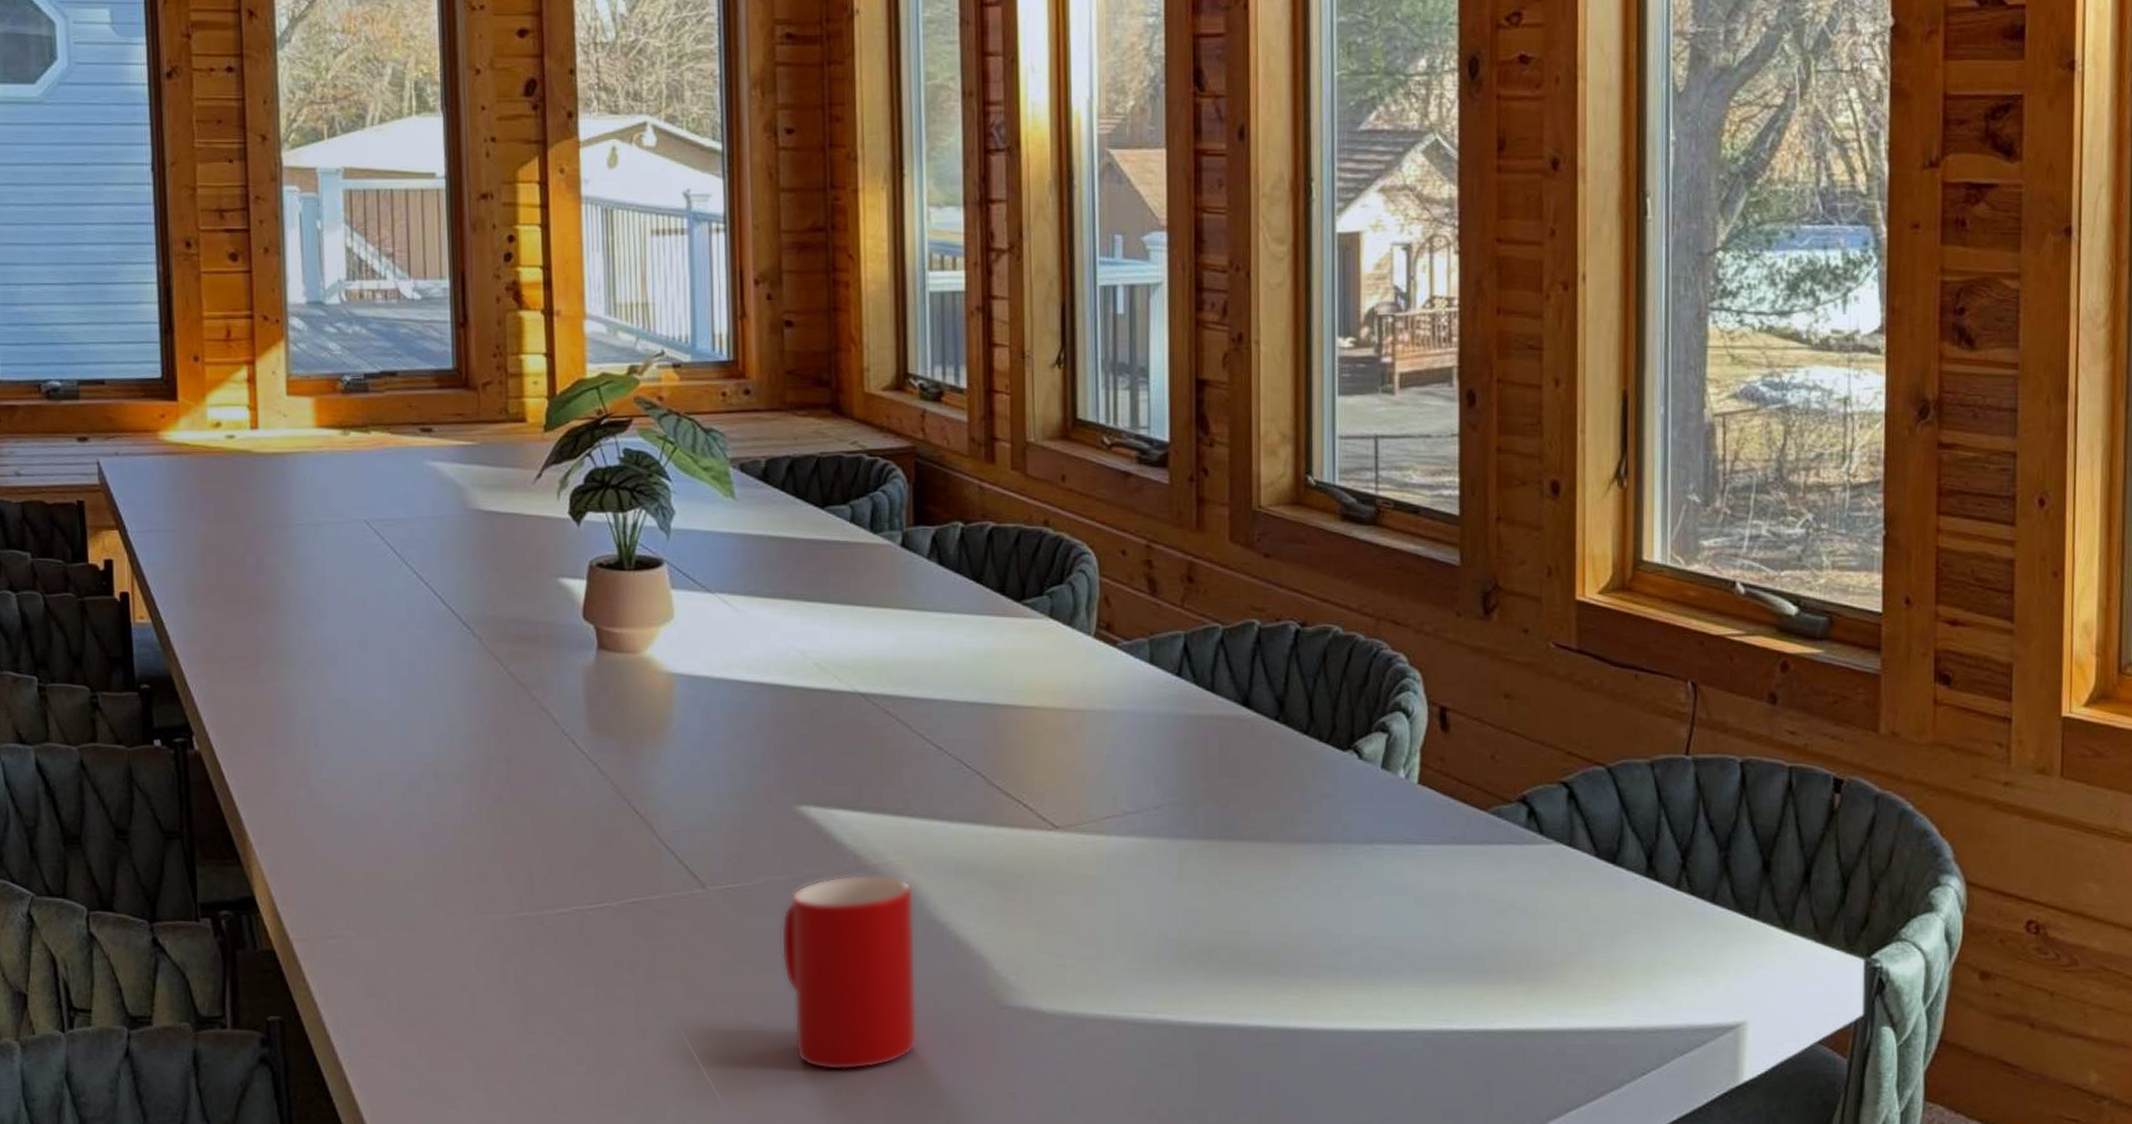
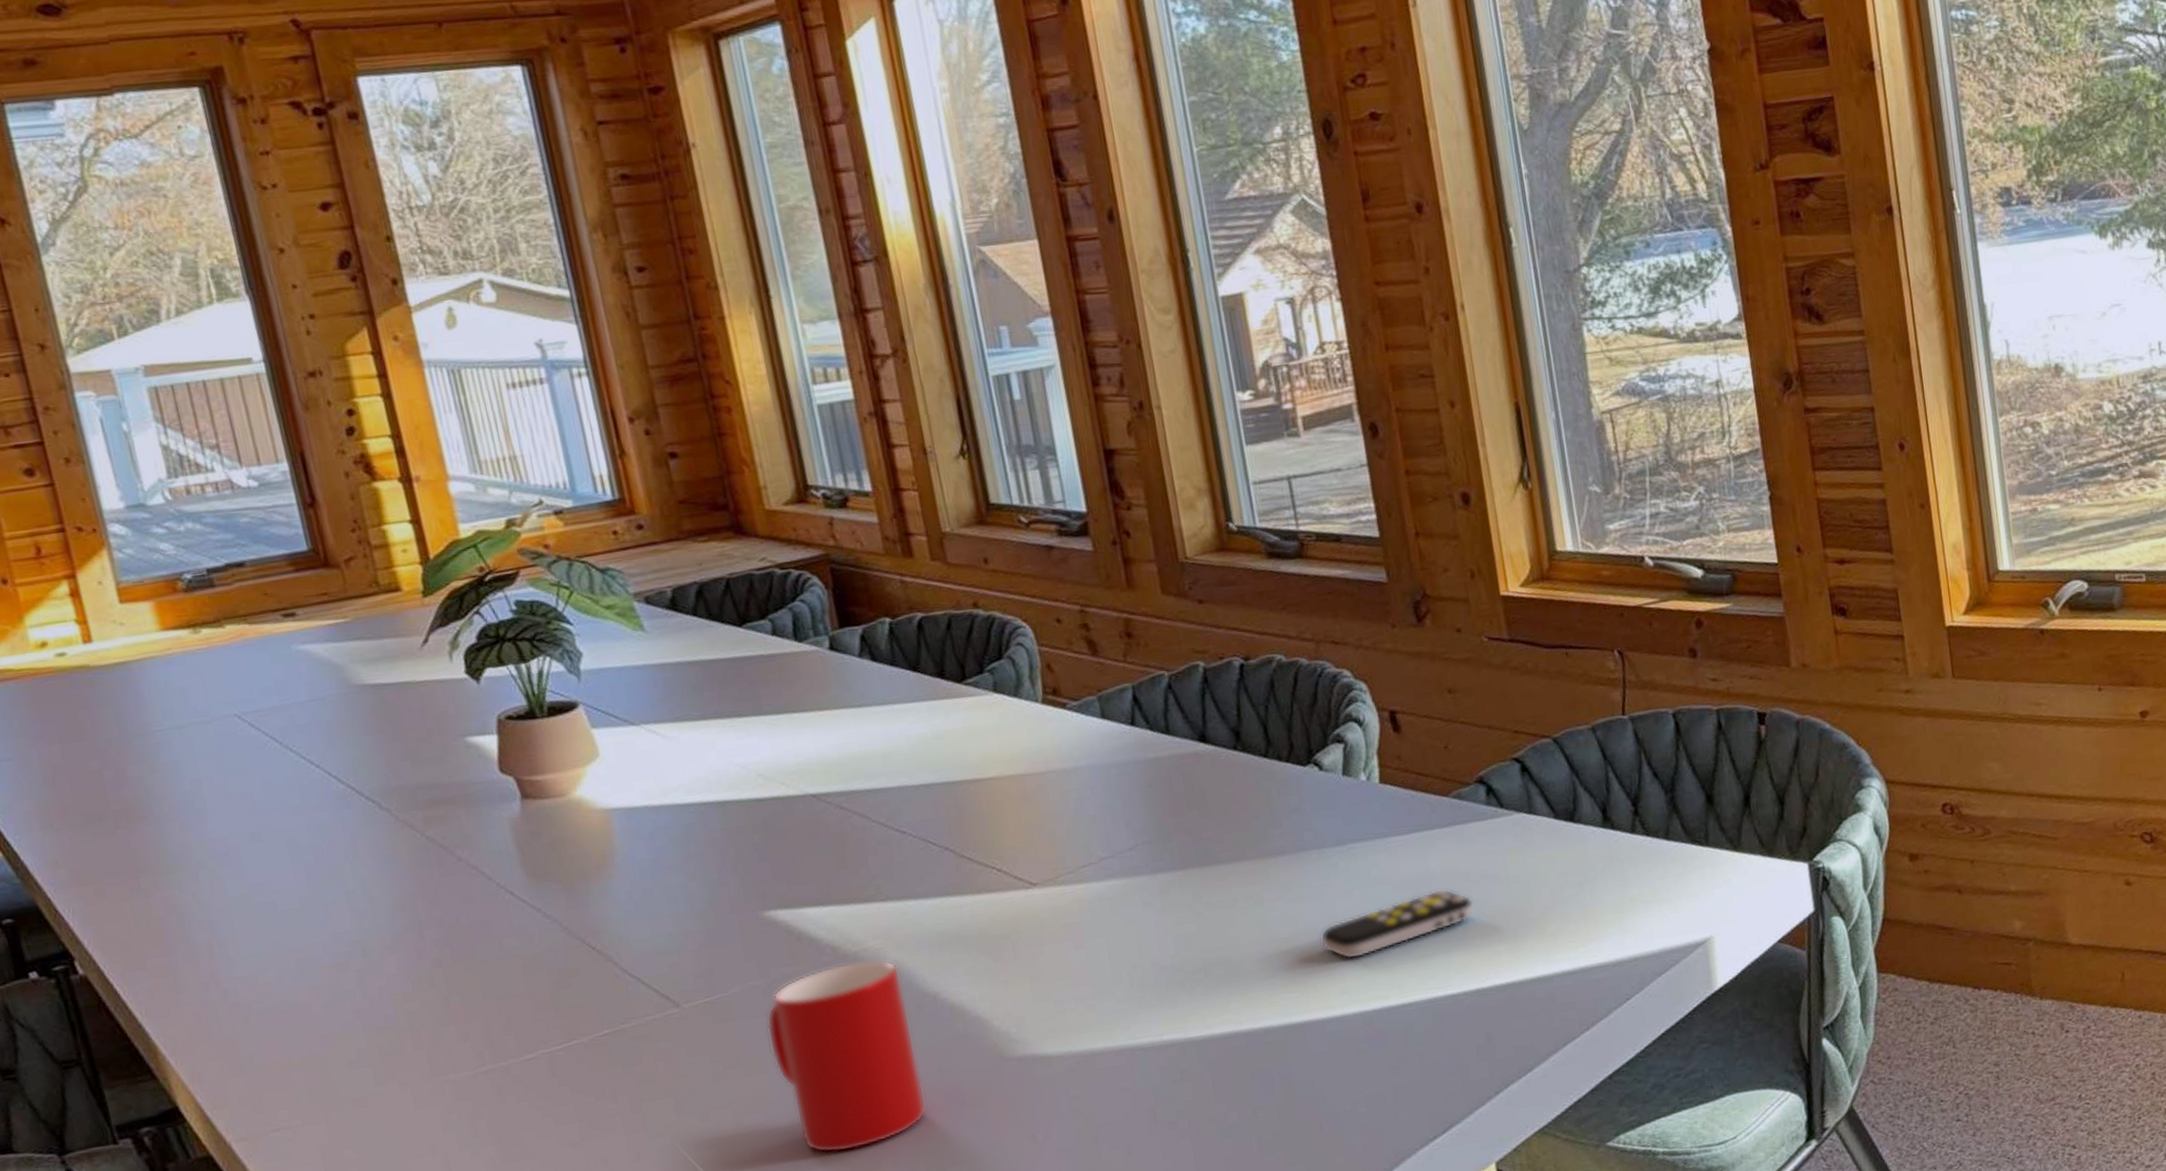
remote control: none [1331,910,1496,971] -> present [1320,888,1475,959]

